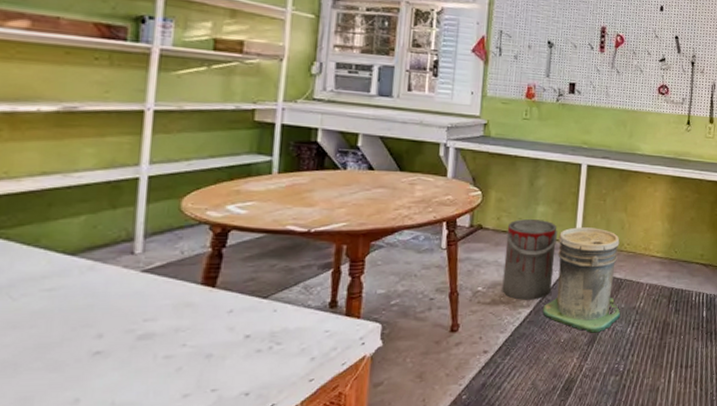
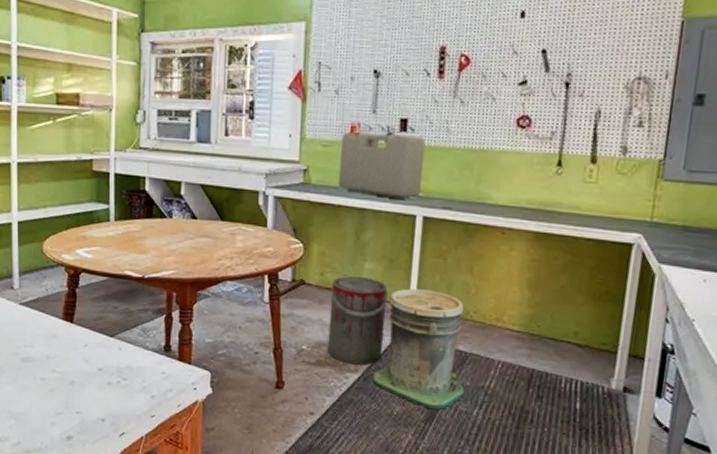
tool box: none [515,92,590,152] -> present [338,132,426,201]

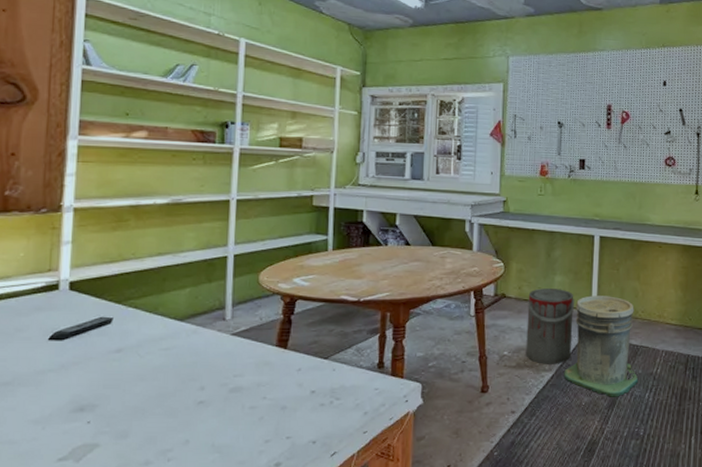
tool box: present [338,132,426,201] -> none [532,170,599,224]

